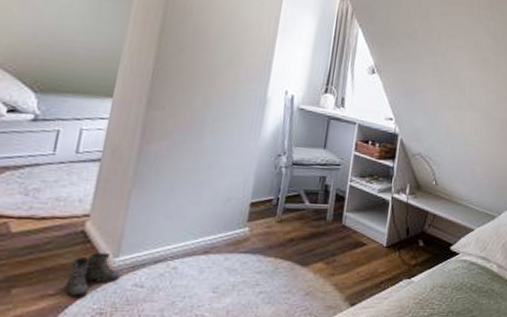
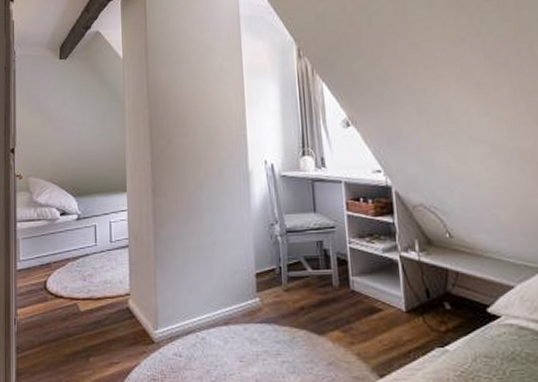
boots: present [59,251,120,297] -> none [121,325,162,365]

